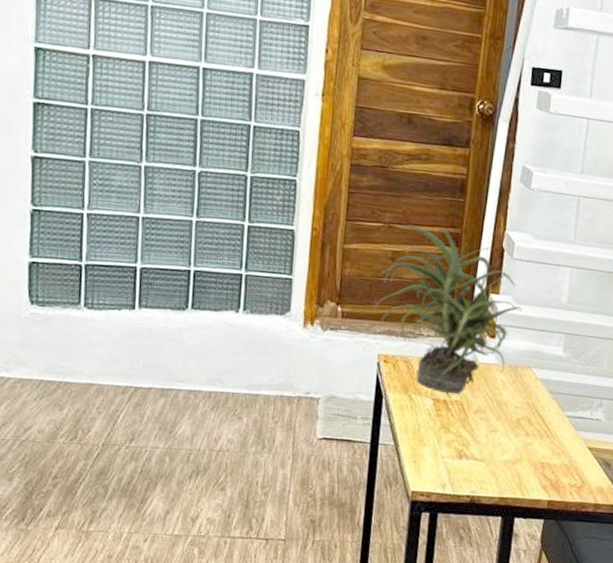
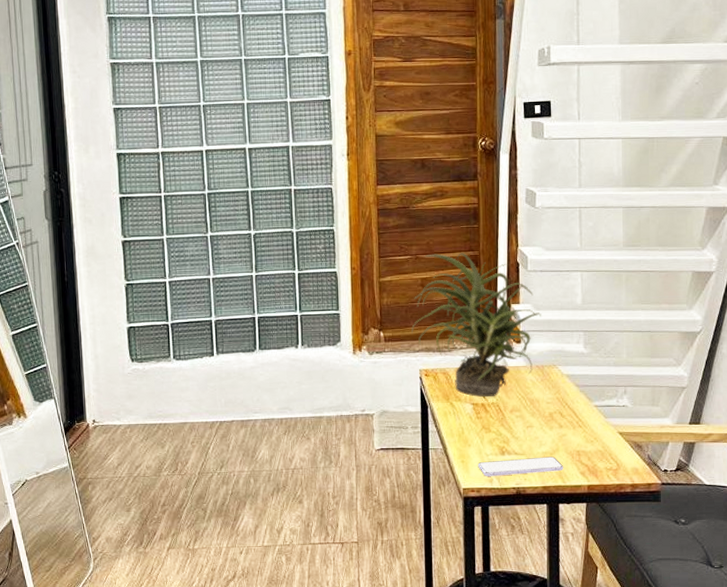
smartphone: none [431,464,525,483] -> present [478,456,564,476]

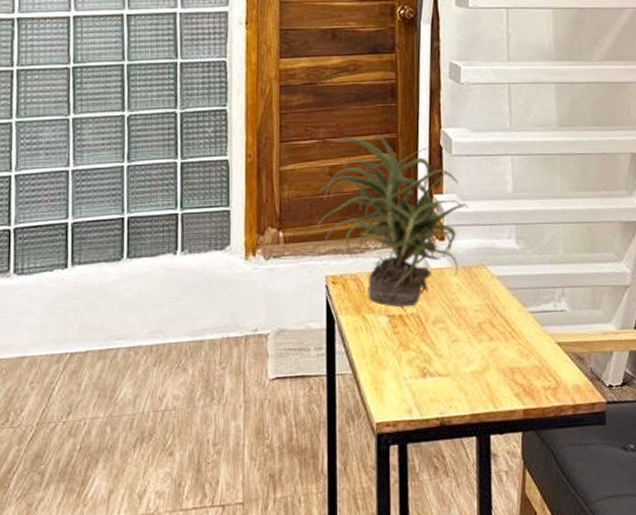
smartphone: present [478,456,564,476] -> none [394,376,496,406]

